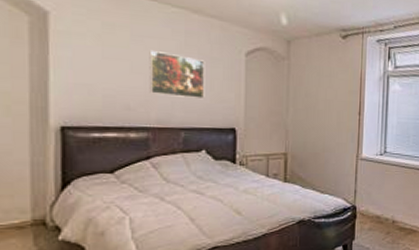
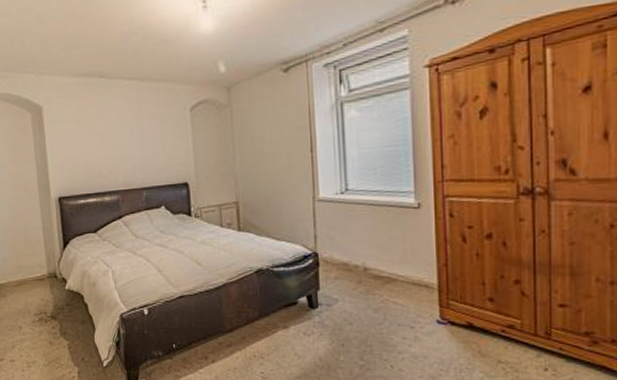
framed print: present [149,49,205,100] -> none [112,122,159,161]

